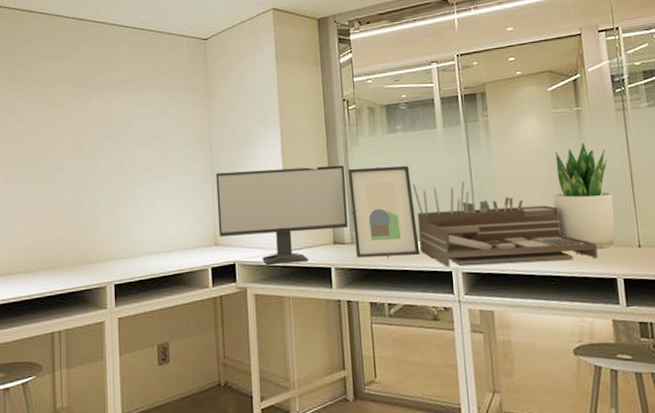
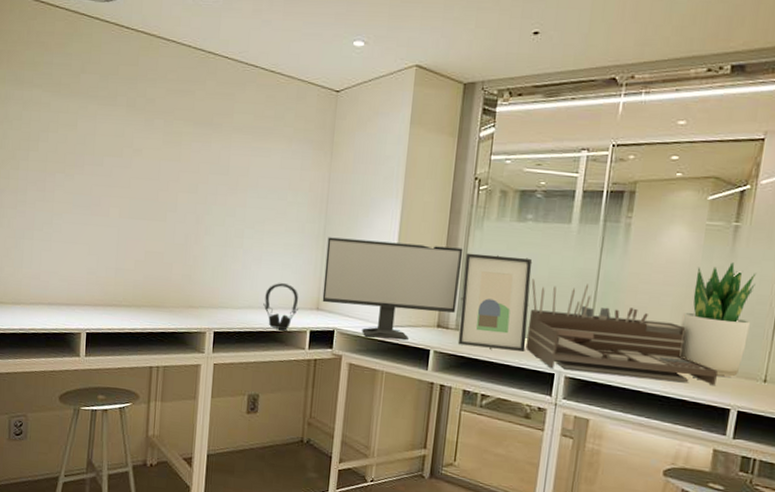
headphones: none [161,224,198,271] -> present [263,283,300,330]

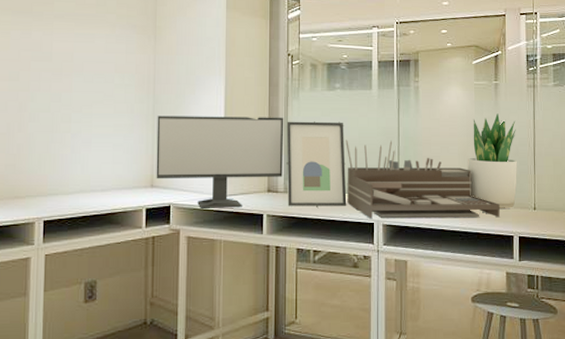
headphones: present [263,283,300,330] -> none [96,164,134,210]

